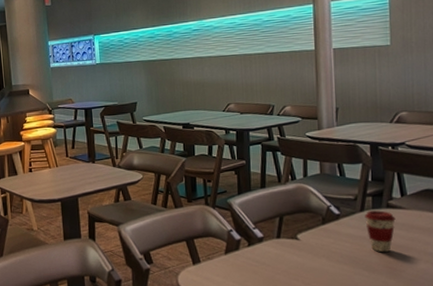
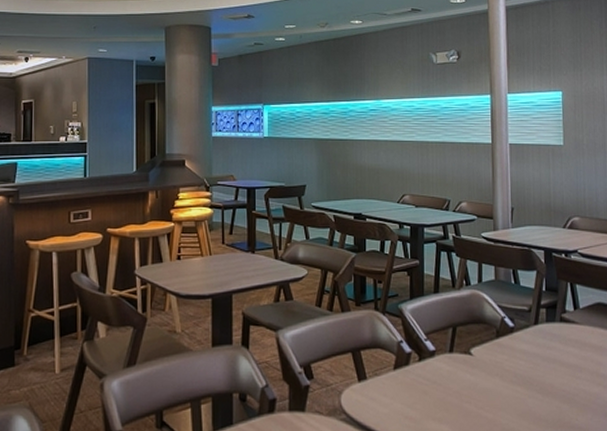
coffee cup: present [364,210,396,253] -> none [538,324,569,373]

